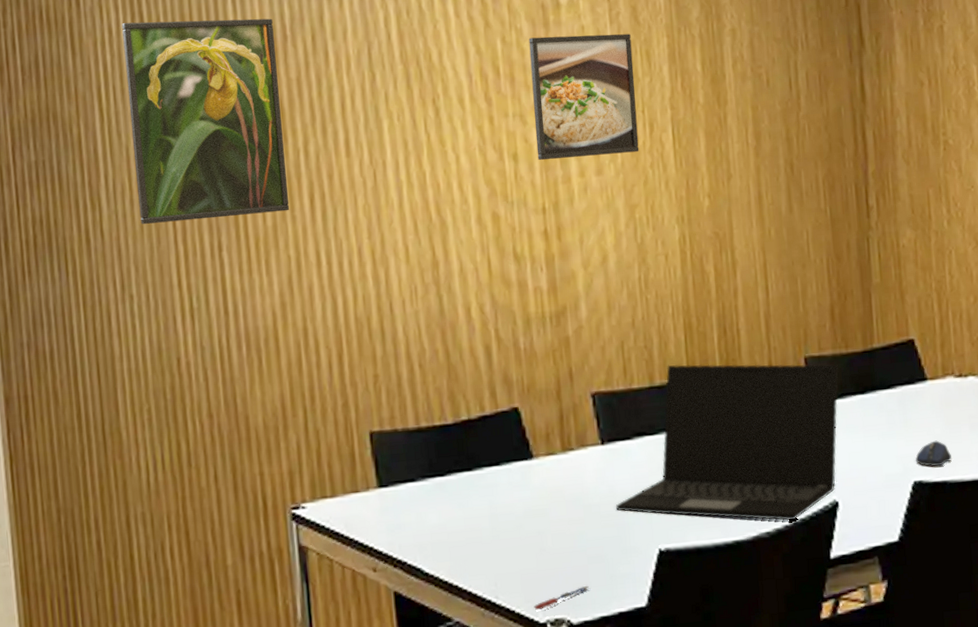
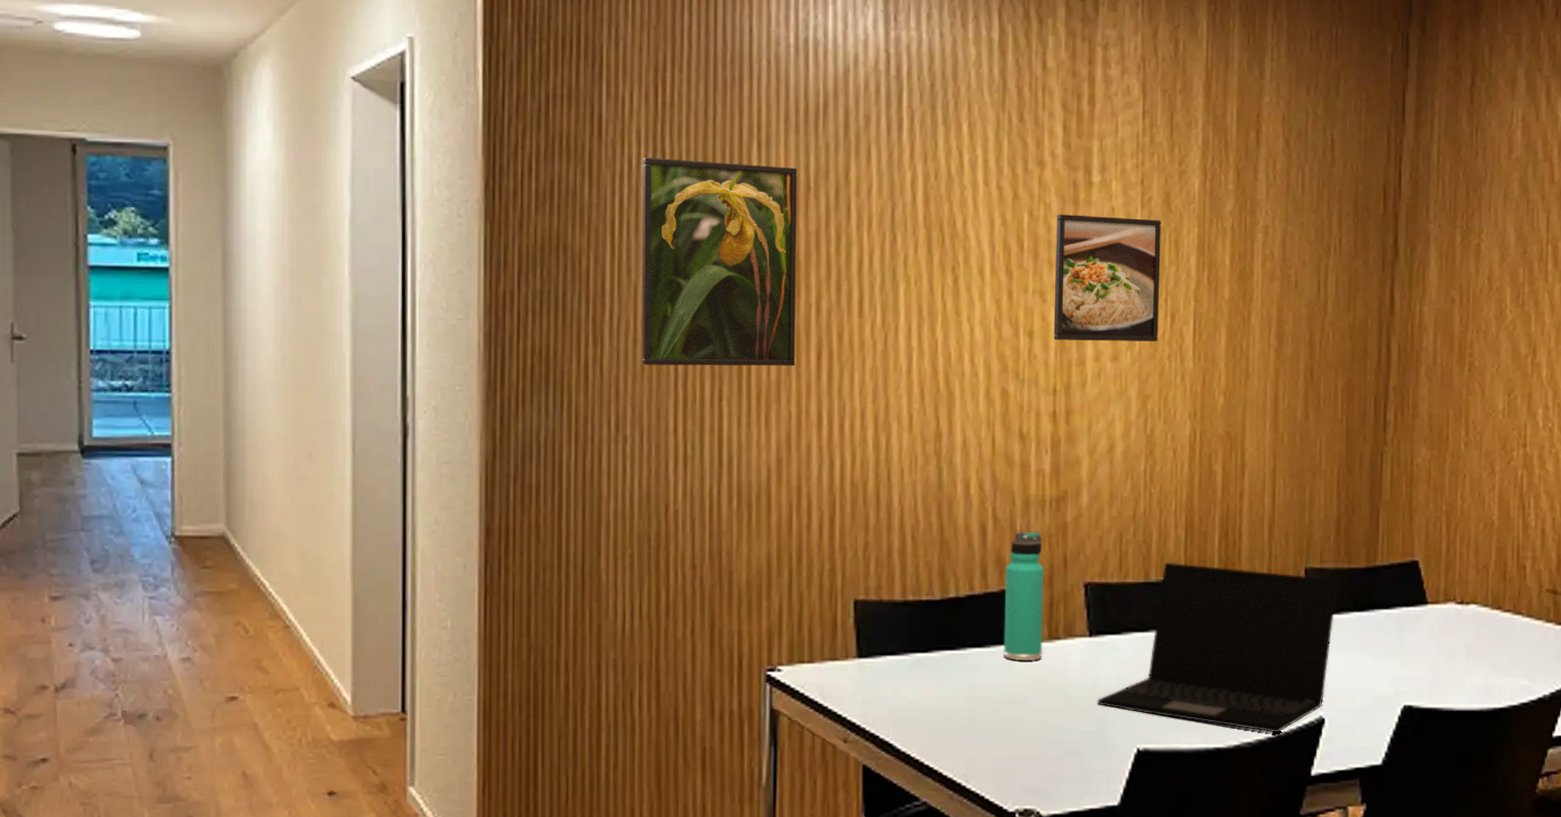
thermos bottle: none [514,347,558,475] -> present [1004,531,1044,660]
pen: present [534,585,589,611] -> none [1004,778,1062,799]
computer mouse: present [915,440,952,466] -> none [1408,666,1444,693]

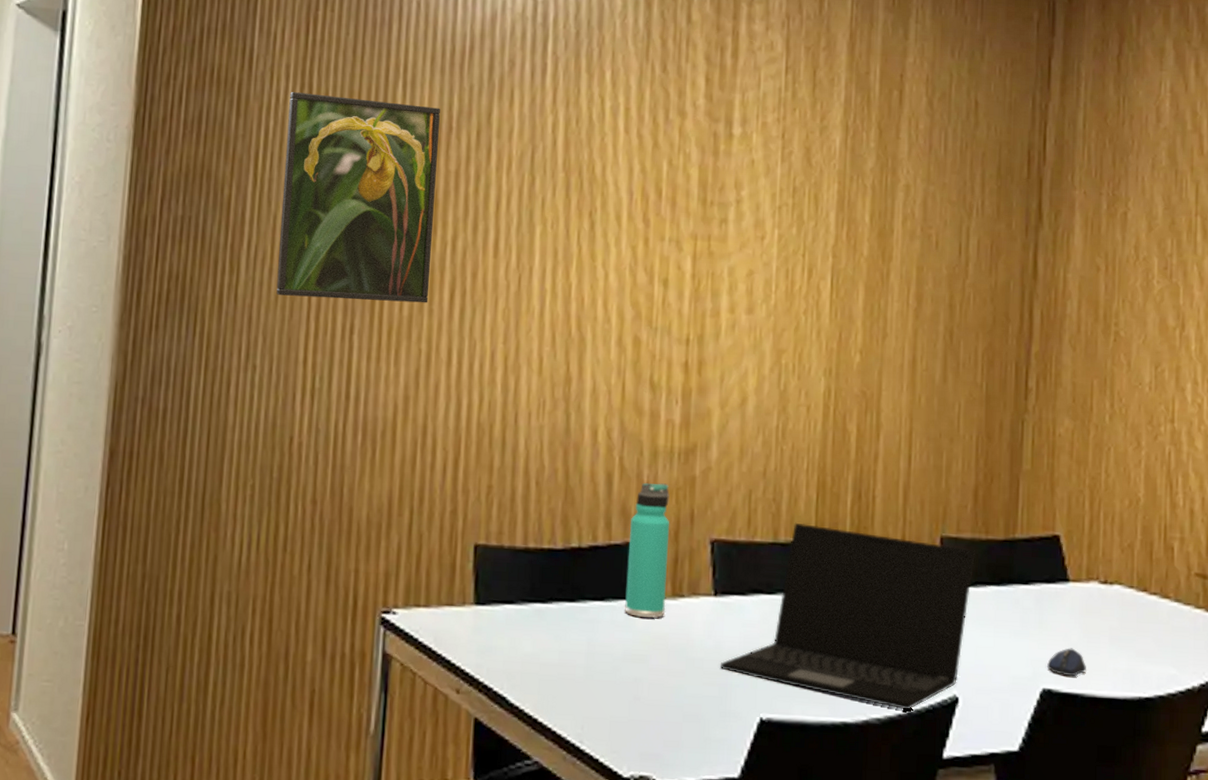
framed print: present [1053,214,1161,342] -> none [688,164,801,296]
computer mouse: none [1408,666,1444,693] -> present [1047,648,1086,677]

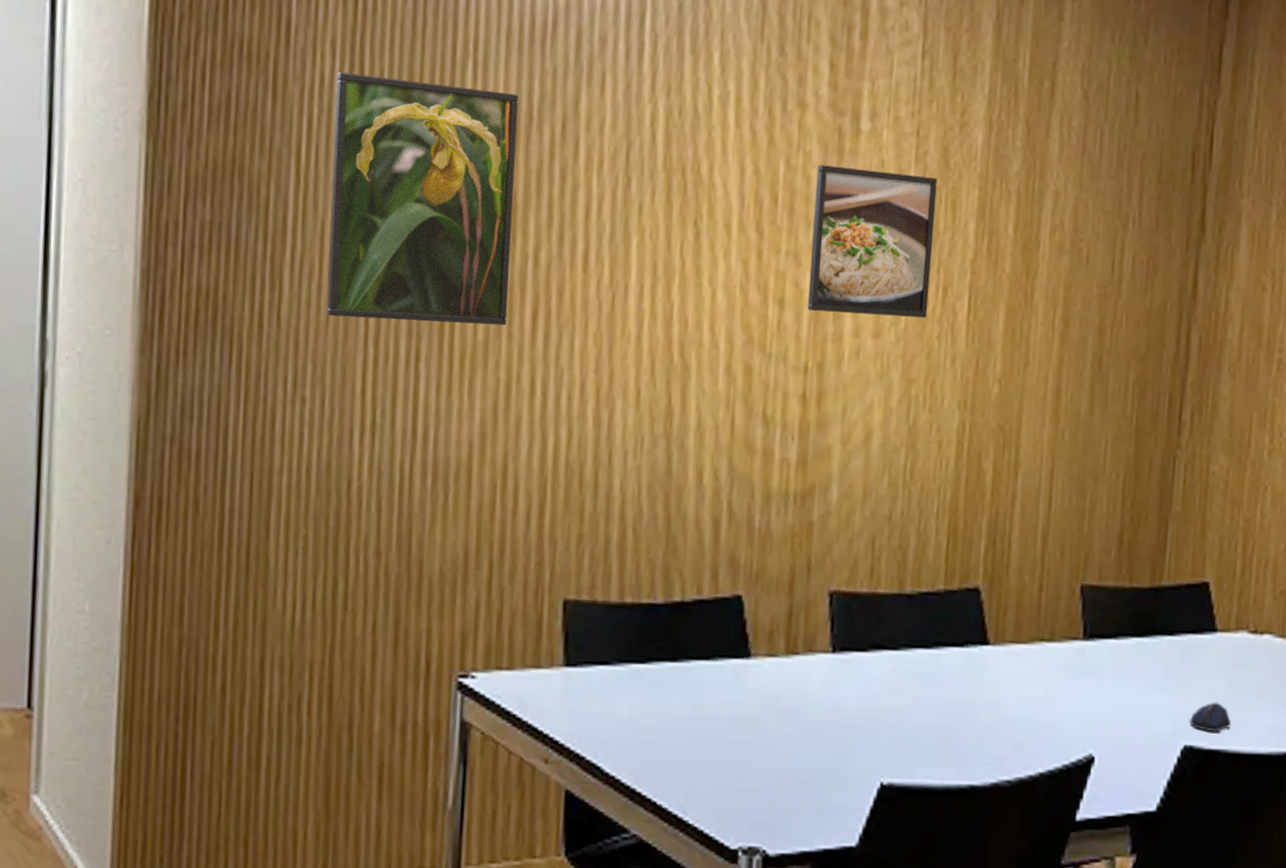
thermos bottle: present [625,482,670,618] -> none [733,528,784,678]
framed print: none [688,164,801,296] -> present [807,165,937,318]
laptop: present [720,522,975,710] -> none [837,571,1118,771]

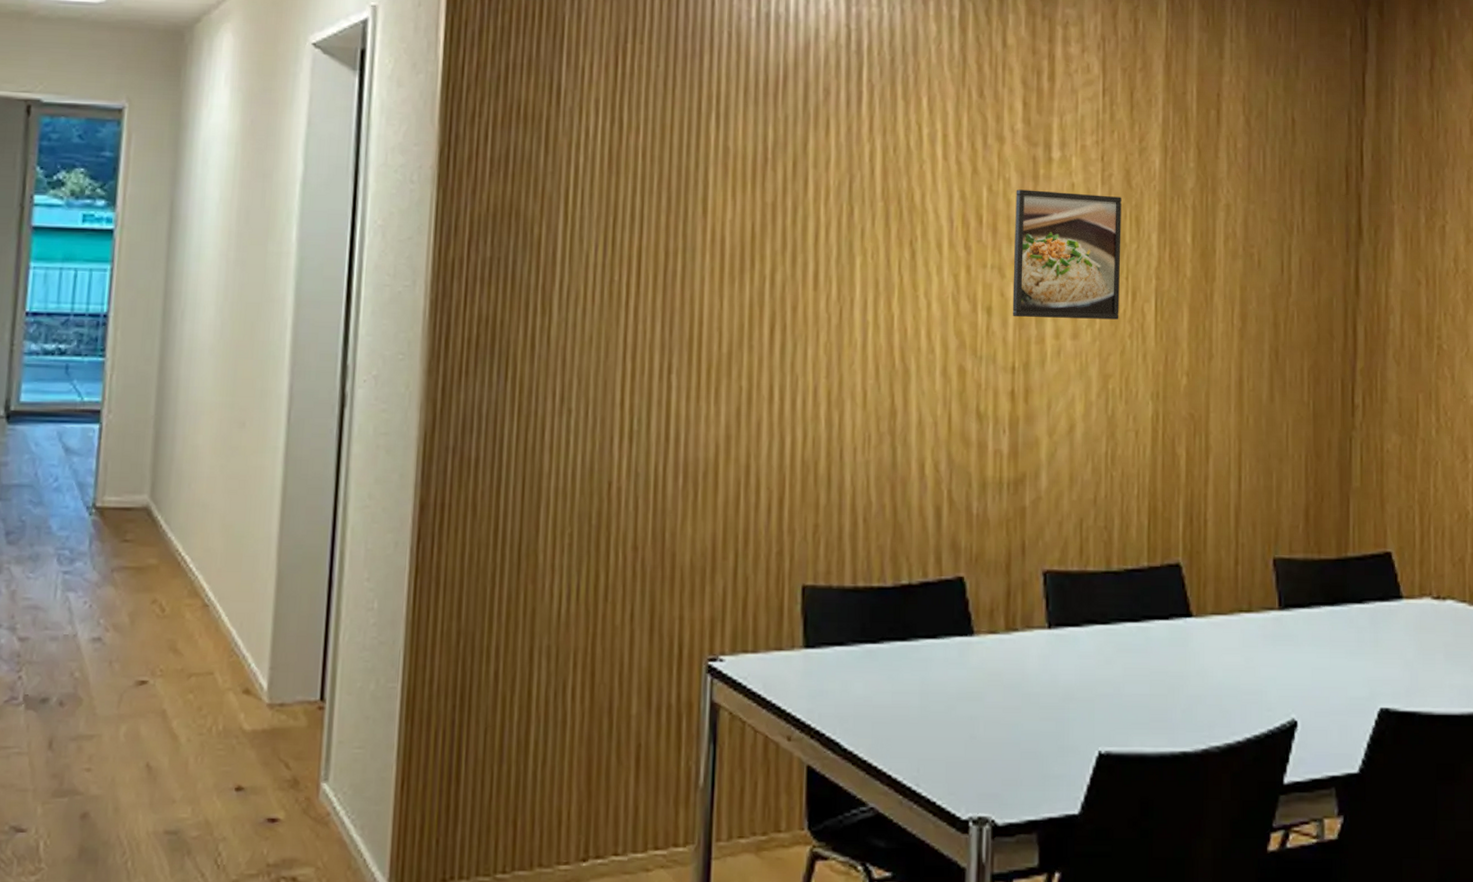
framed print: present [327,72,518,326] -> none [590,127,755,339]
computer mouse: present [1190,702,1231,732] -> none [1384,666,1423,695]

